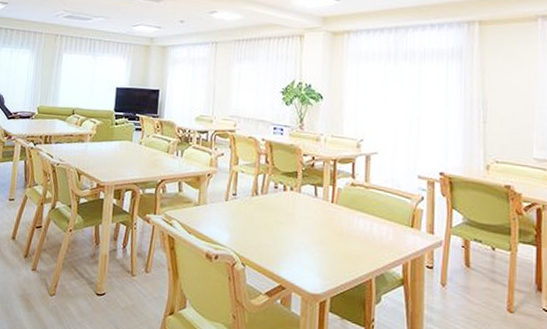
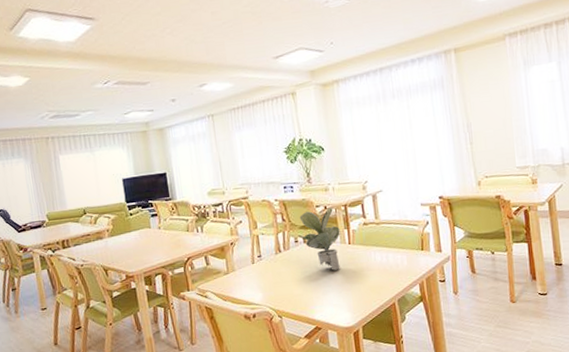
potted plant: none [282,158,325,228] -> present [299,207,340,271]

